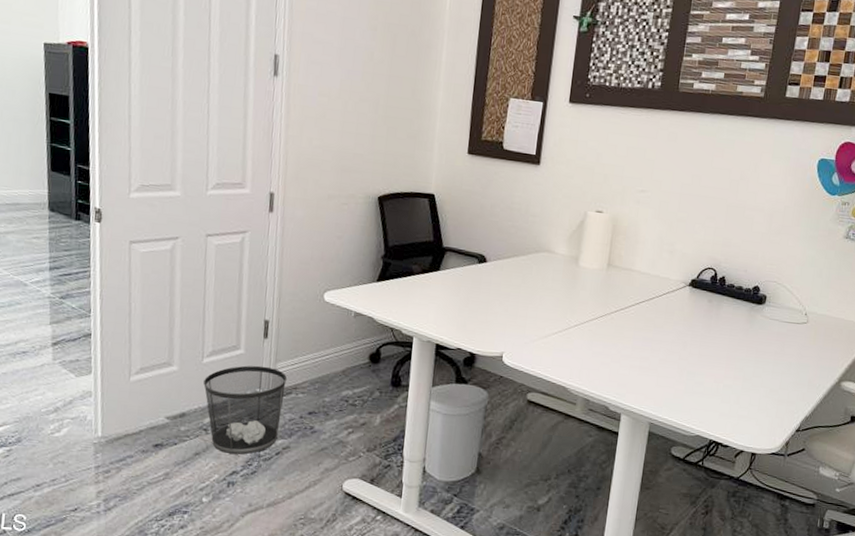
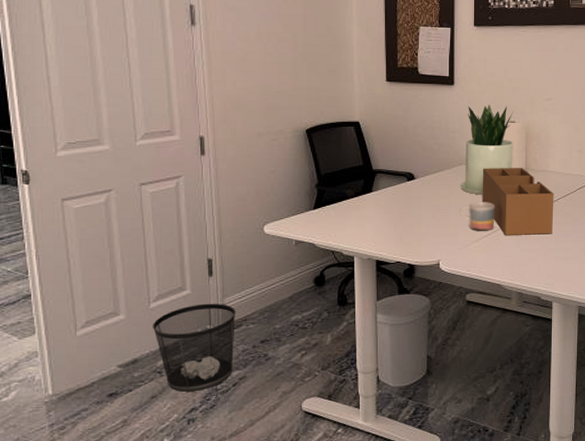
mug: none [530,294,570,328] -> present [459,202,495,231]
planter: none [533,190,602,288] -> present [459,104,514,195]
desk organizer: none [556,258,637,340] -> present [482,168,554,235]

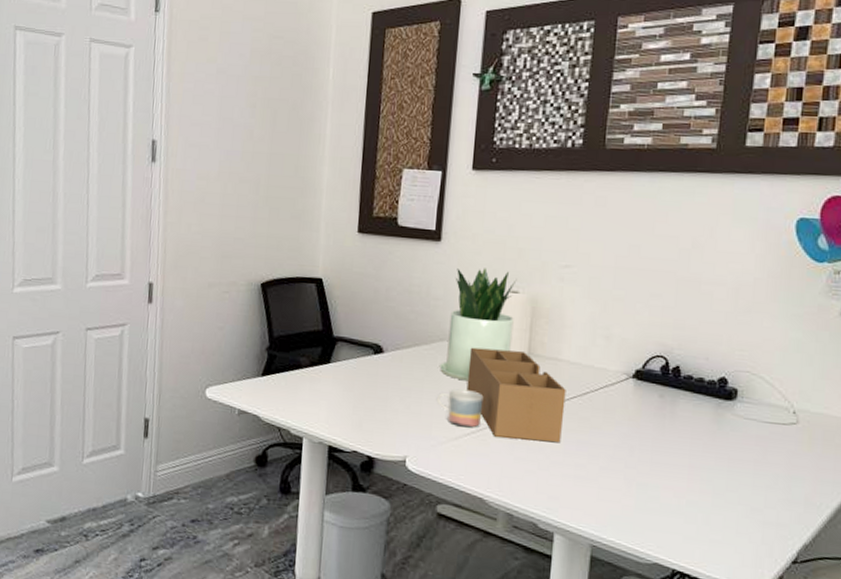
waste bin: present [153,303,237,392] -> none [84,467,169,565]

